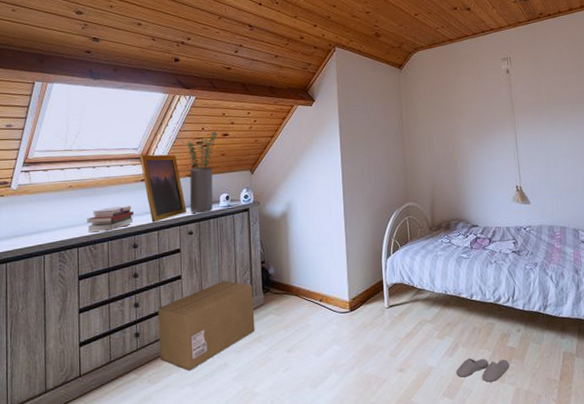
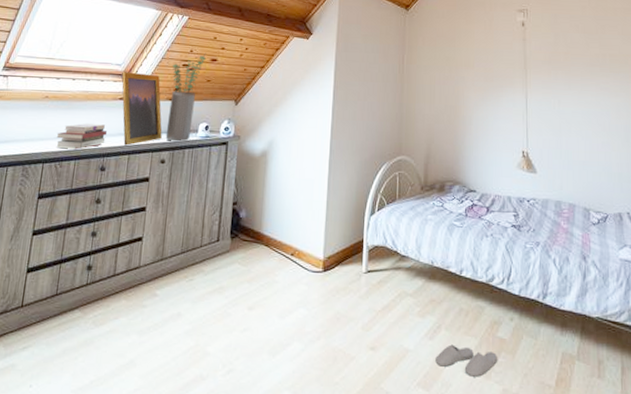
box: present [158,281,255,371] -> none [109,219,220,317]

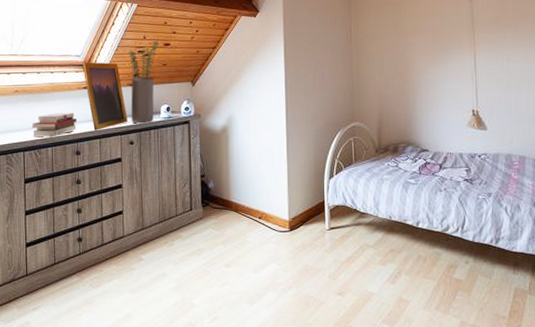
slippers: present [435,344,497,377] -> none [398,287,454,313]

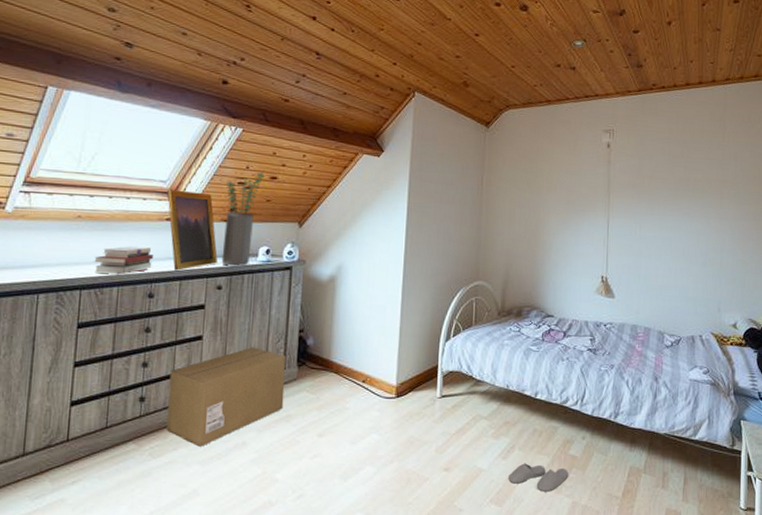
box: none [99,192,194,278] -> present [166,347,286,447]
slippers: none [398,287,454,313] -> present [508,463,568,492]

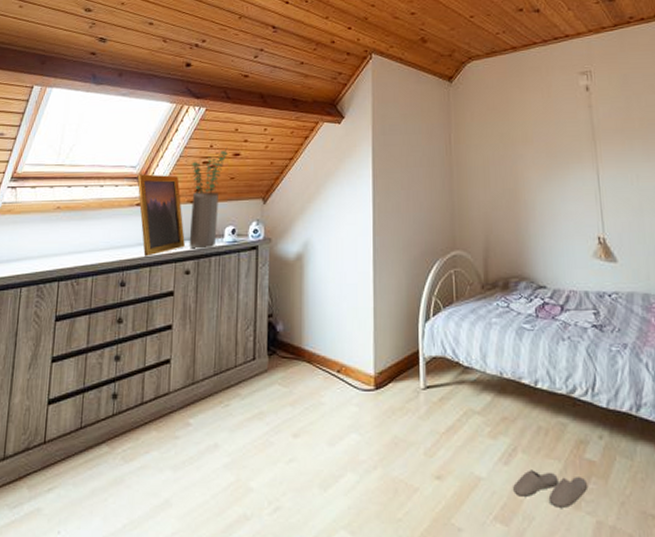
books: present [94,245,154,275] -> none [71,233,126,264]
box: present [166,347,286,447] -> none [138,336,256,449]

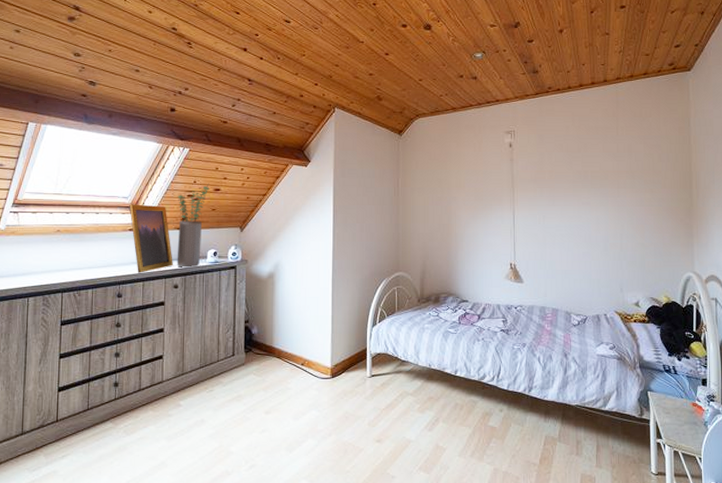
slippers: present [513,470,587,508] -> none [435,434,489,460]

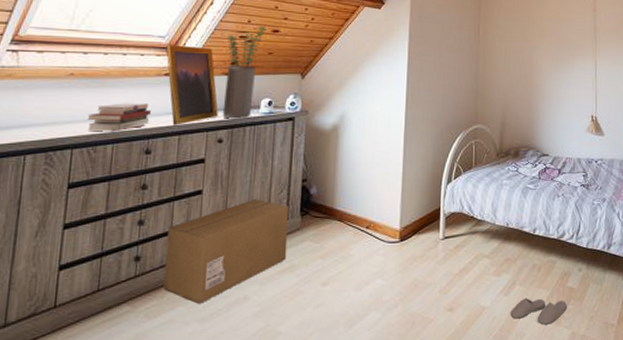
books: none [72,253,121,279] -> present [87,102,152,132]
box: none [137,337,235,424] -> present [163,199,289,304]
slippers: none [435,434,489,460] -> present [510,298,567,325]

